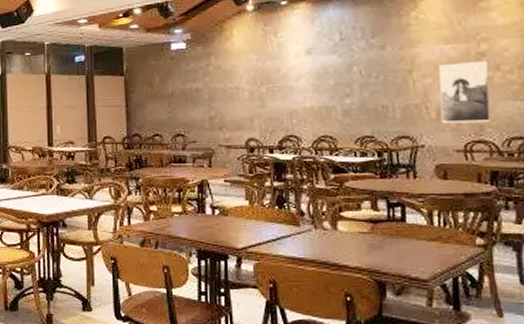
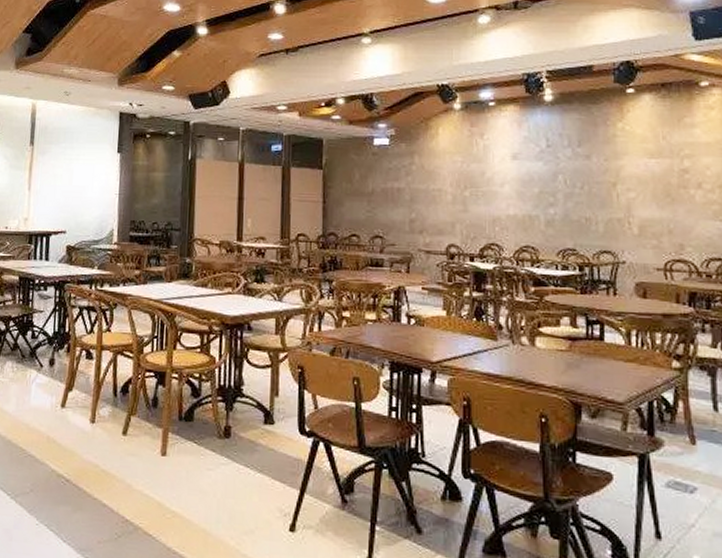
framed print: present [438,60,492,124] -> none [642,177,692,242]

